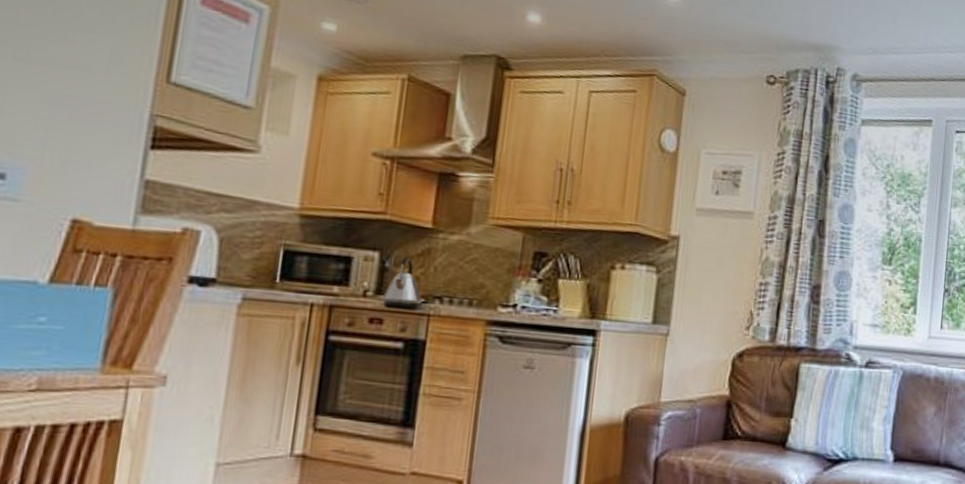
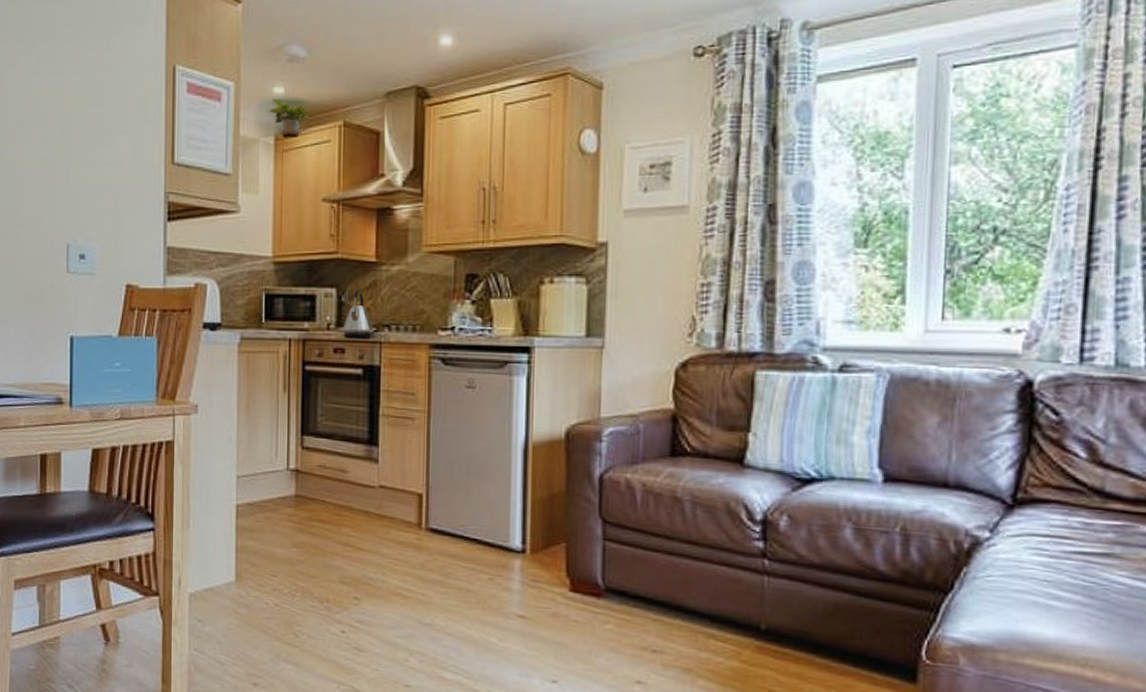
potted plant: none [315,36,368,82] -> present [270,100,311,139]

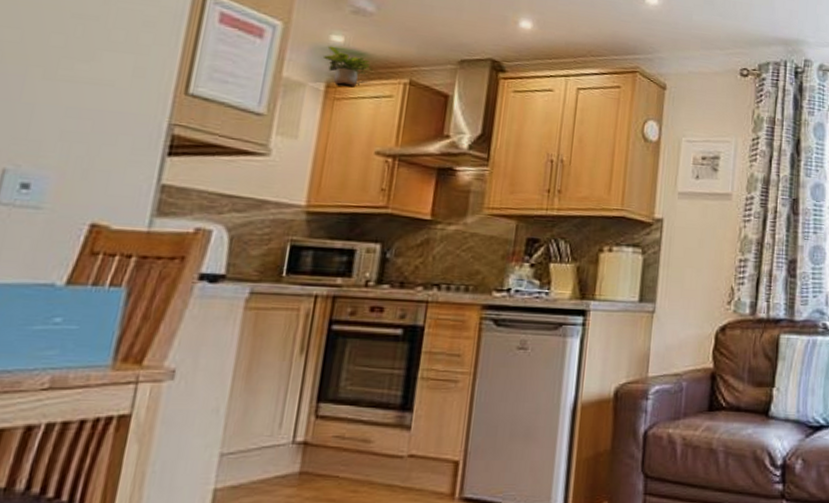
kettle: present [342,289,374,340] -> none [383,246,421,299]

